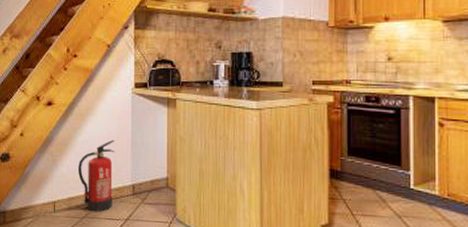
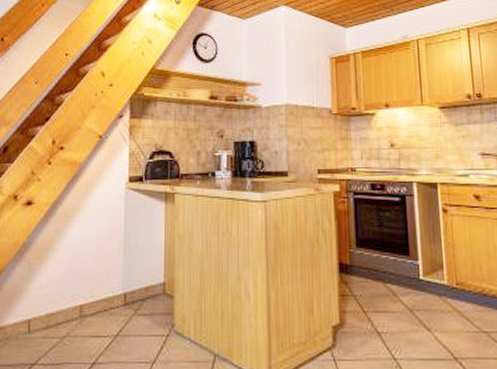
fire extinguisher: present [78,139,115,212] -> none [60,241,105,329]

